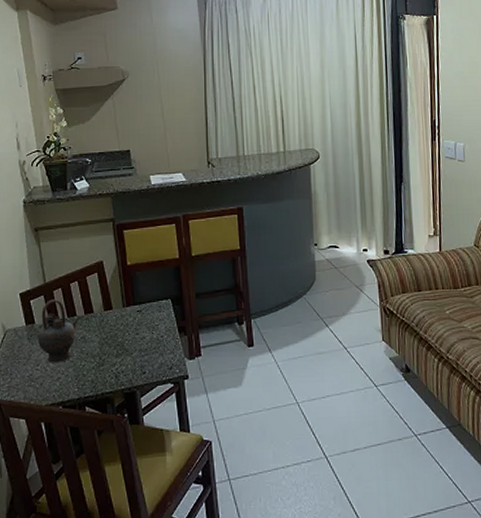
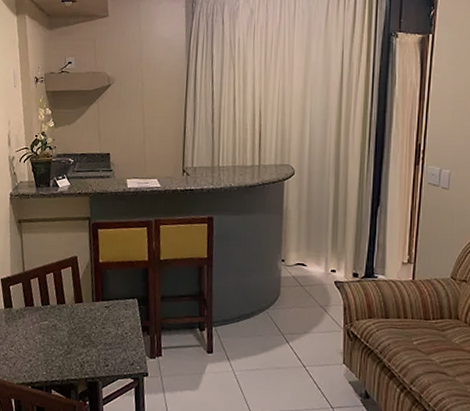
teapot: present [37,299,79,363] -> none [13,287,52,346]

